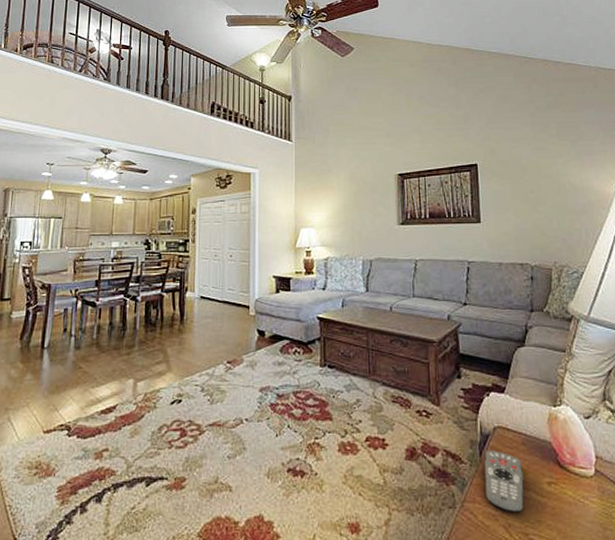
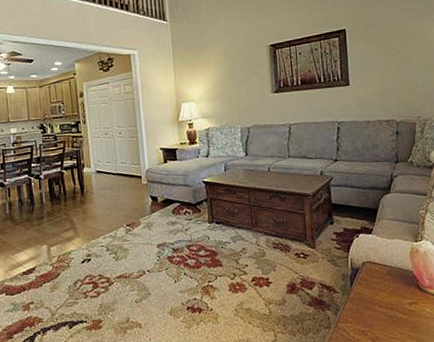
remote control: present [484,451,524,513] -> none [354,281,389,328]

